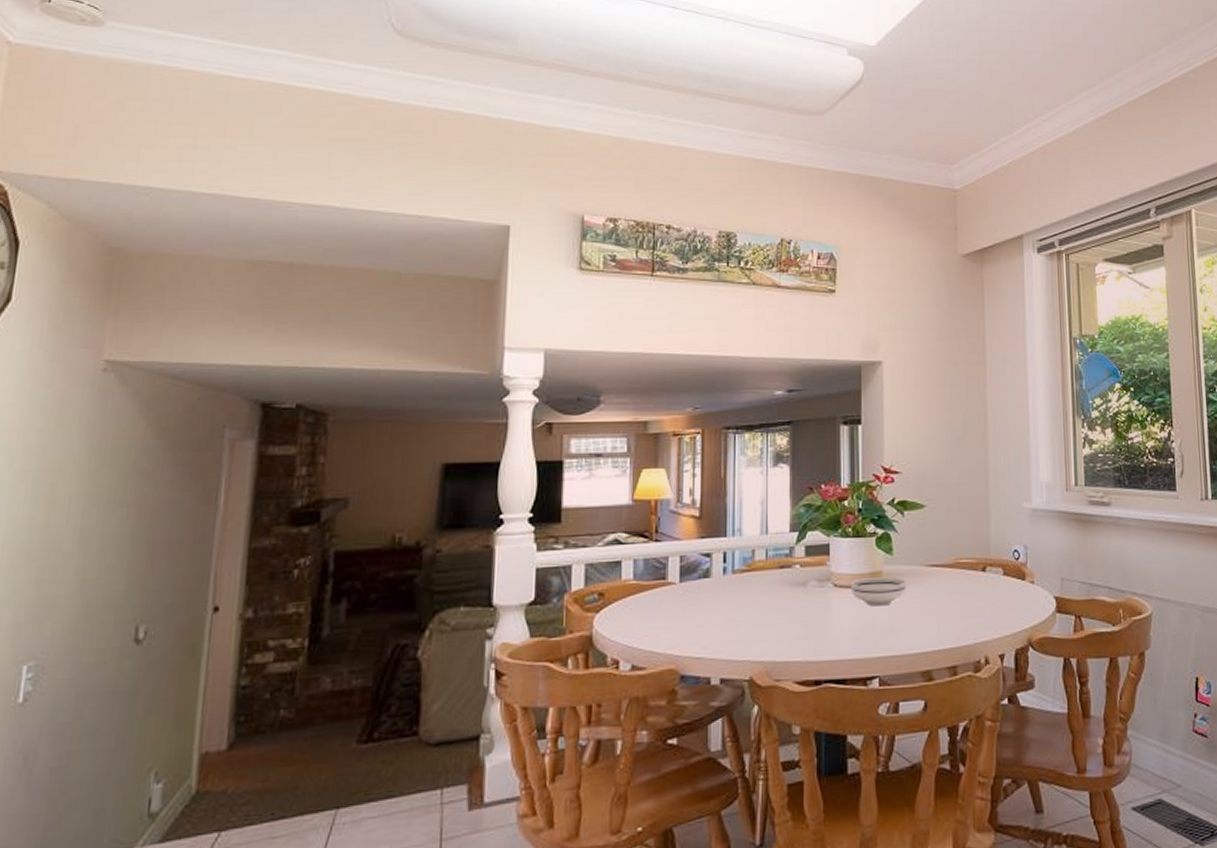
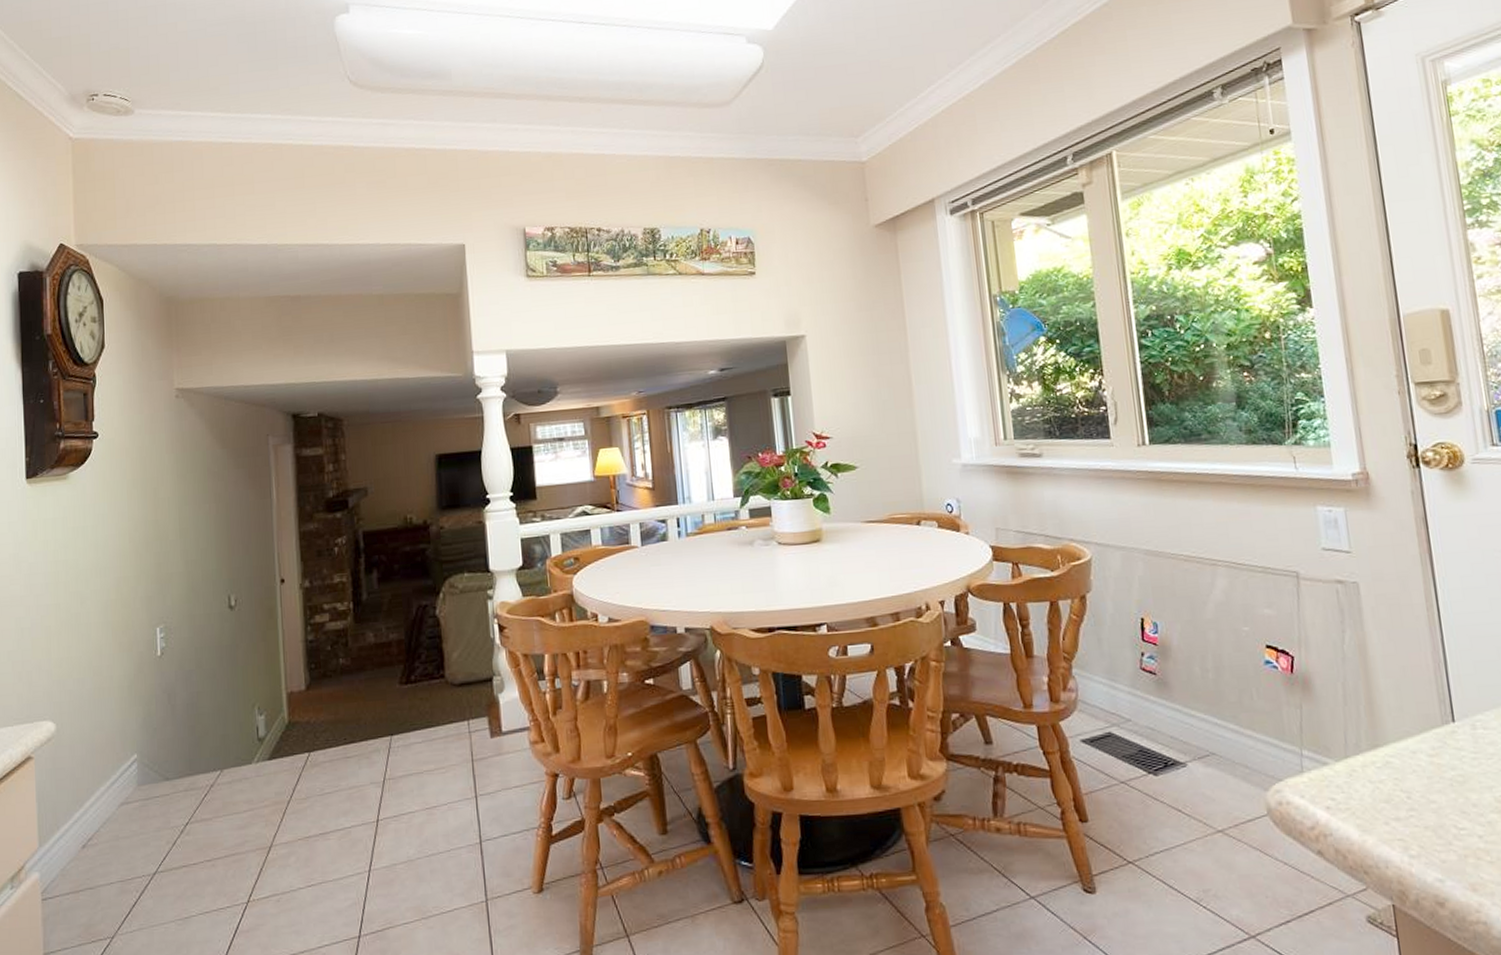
bowl: present [850,576,906,606] -> none [792,533,846,561]

